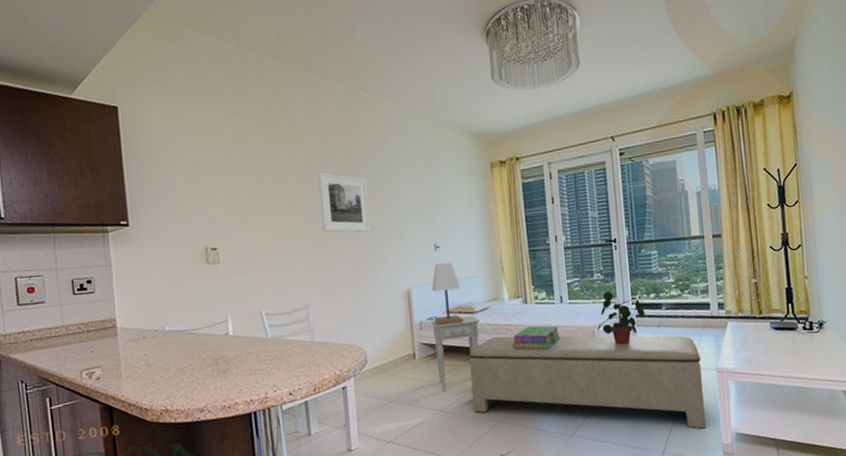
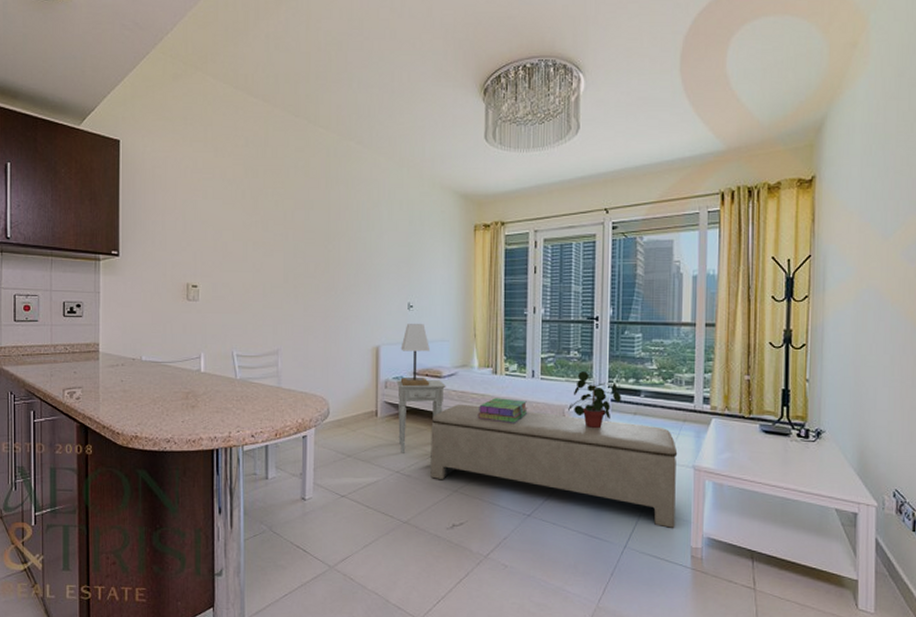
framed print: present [318,171,371,232] -> none [300,219,347,284]

